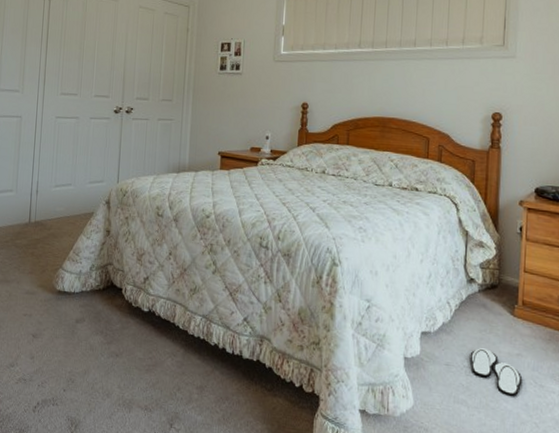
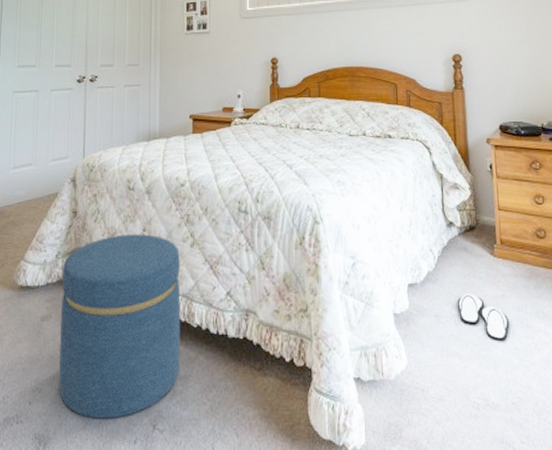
ottoman: none [89,255,202,414] -> present [59,234,181,419]

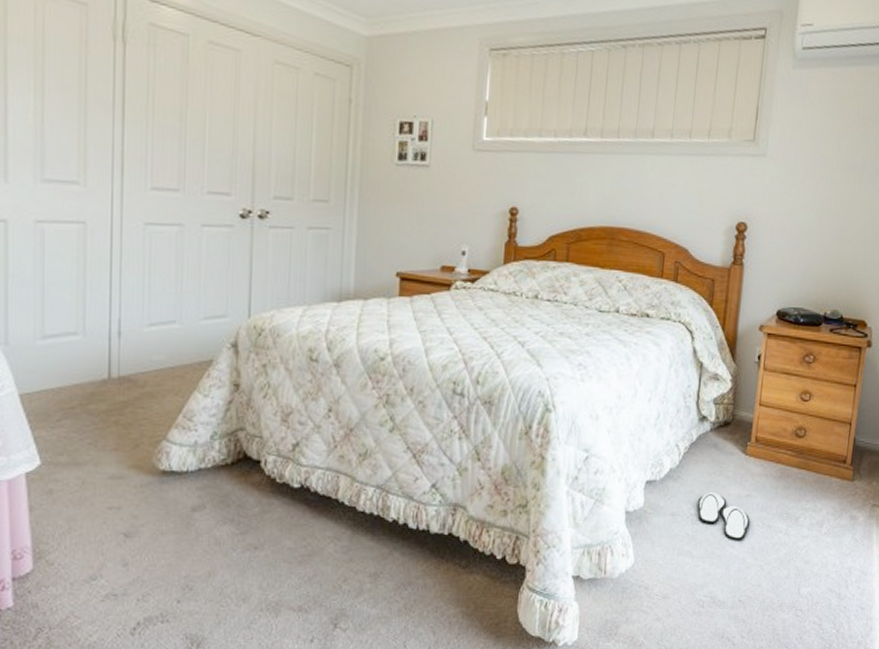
ottoman: present [59,234,181,419] -> none [216,414,375,618]

